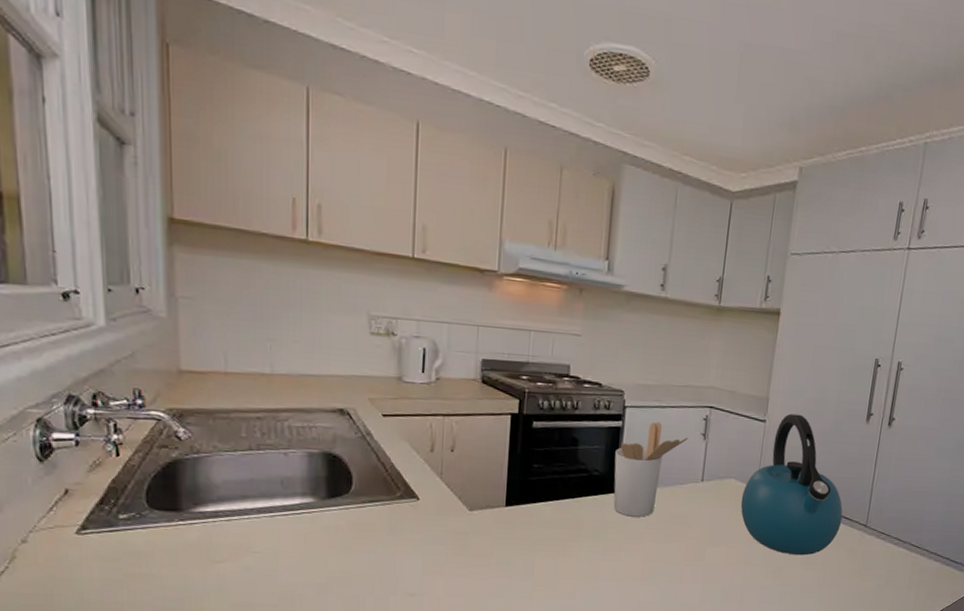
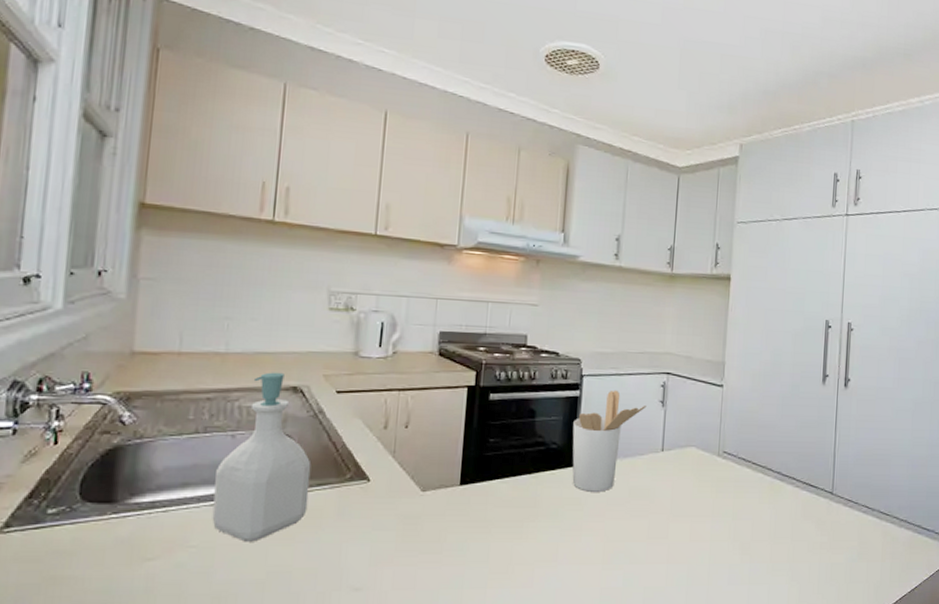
soap bottle: none [273,394,363,550] -> present [212,372,312,542]
kettle: present [740,413,843,556] -> none [702,377,808,528]

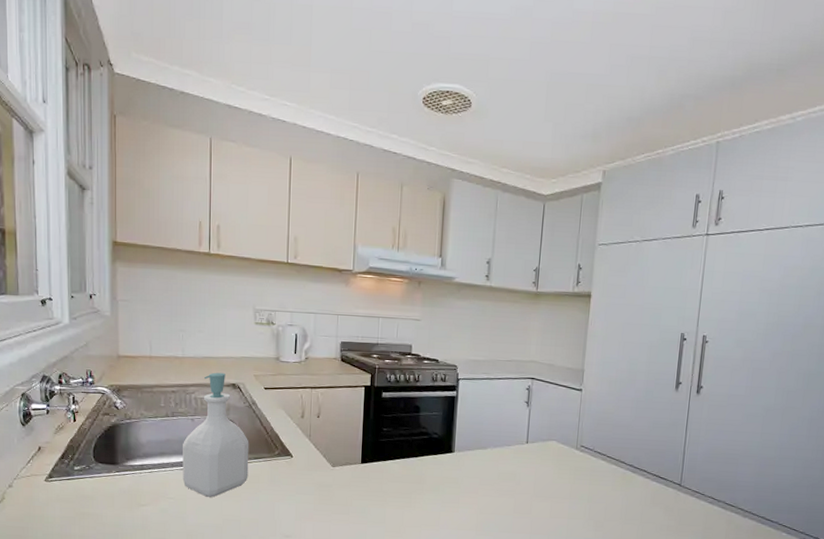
utensil holder: present [572,390,647,492] -> none [450,391,514,474]

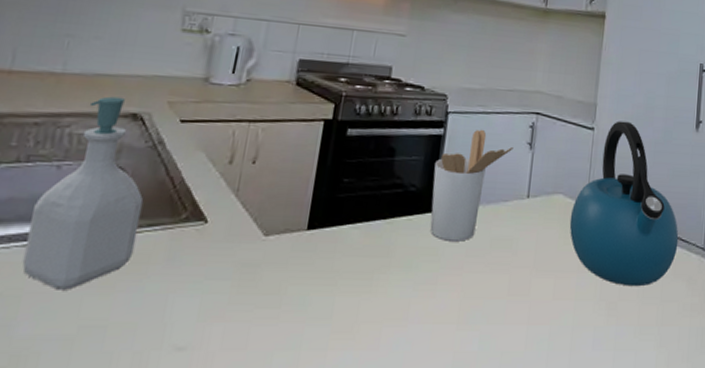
utensil holder: none [450,391,514,474] -> present [430,129,514,242]
kettle: none [562,383,658,511] -> present [569,121,679,287]

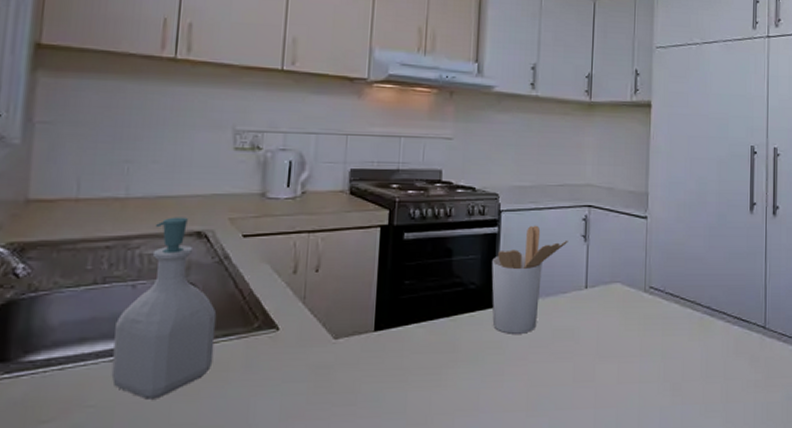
kettle: present [569,121,679,287] -> none [629,208,739,367]

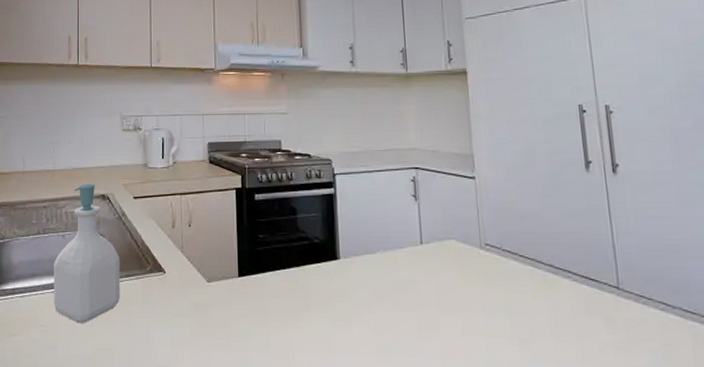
utensil holder: present [491,225,568,334] -> none [332,186,400,284]

